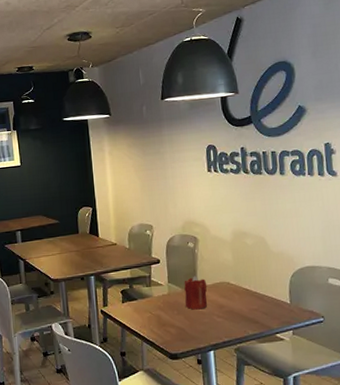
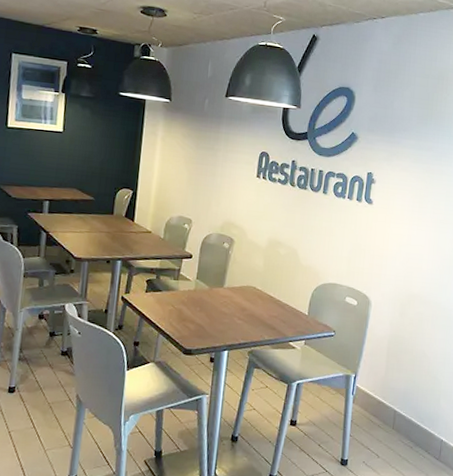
candle: present [184,275,208,310] -> none [208,276,235,310]

